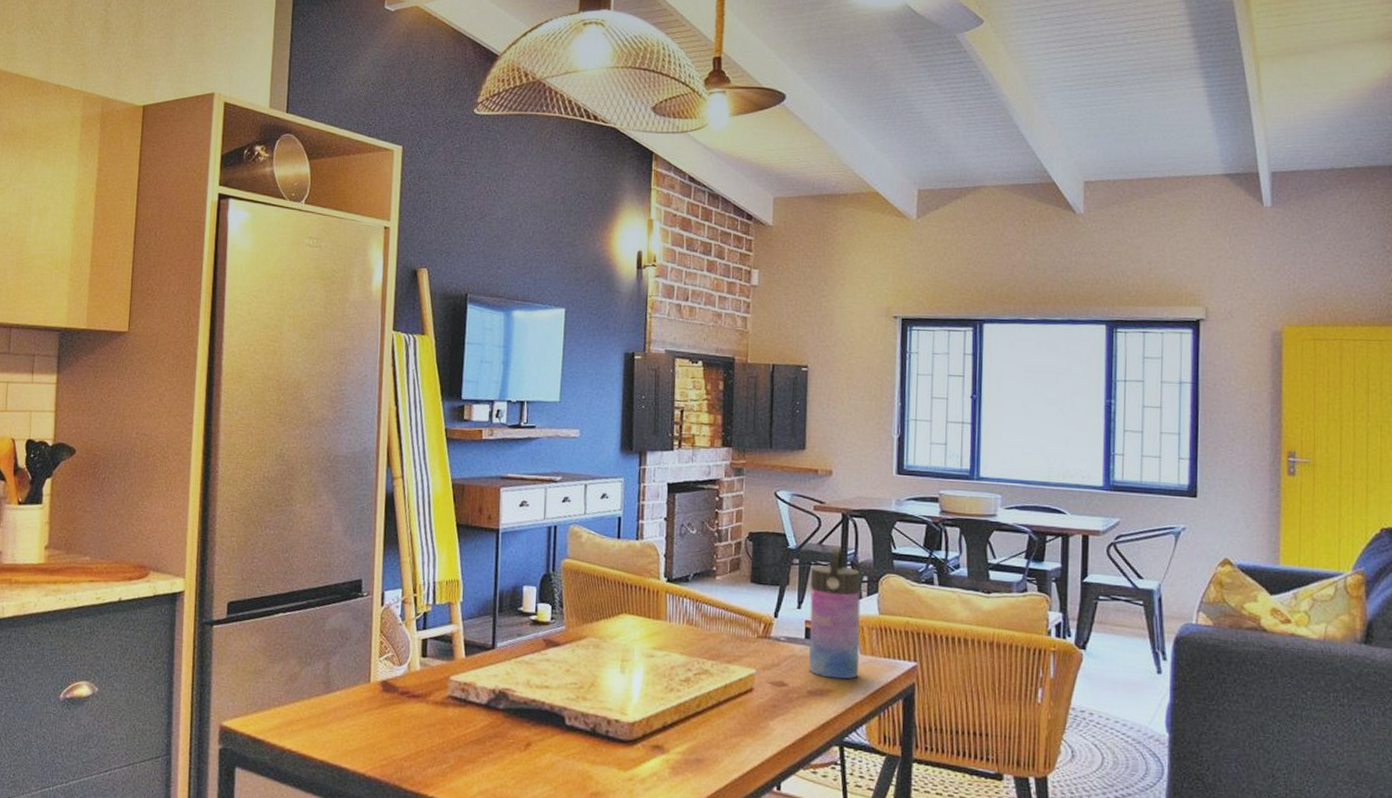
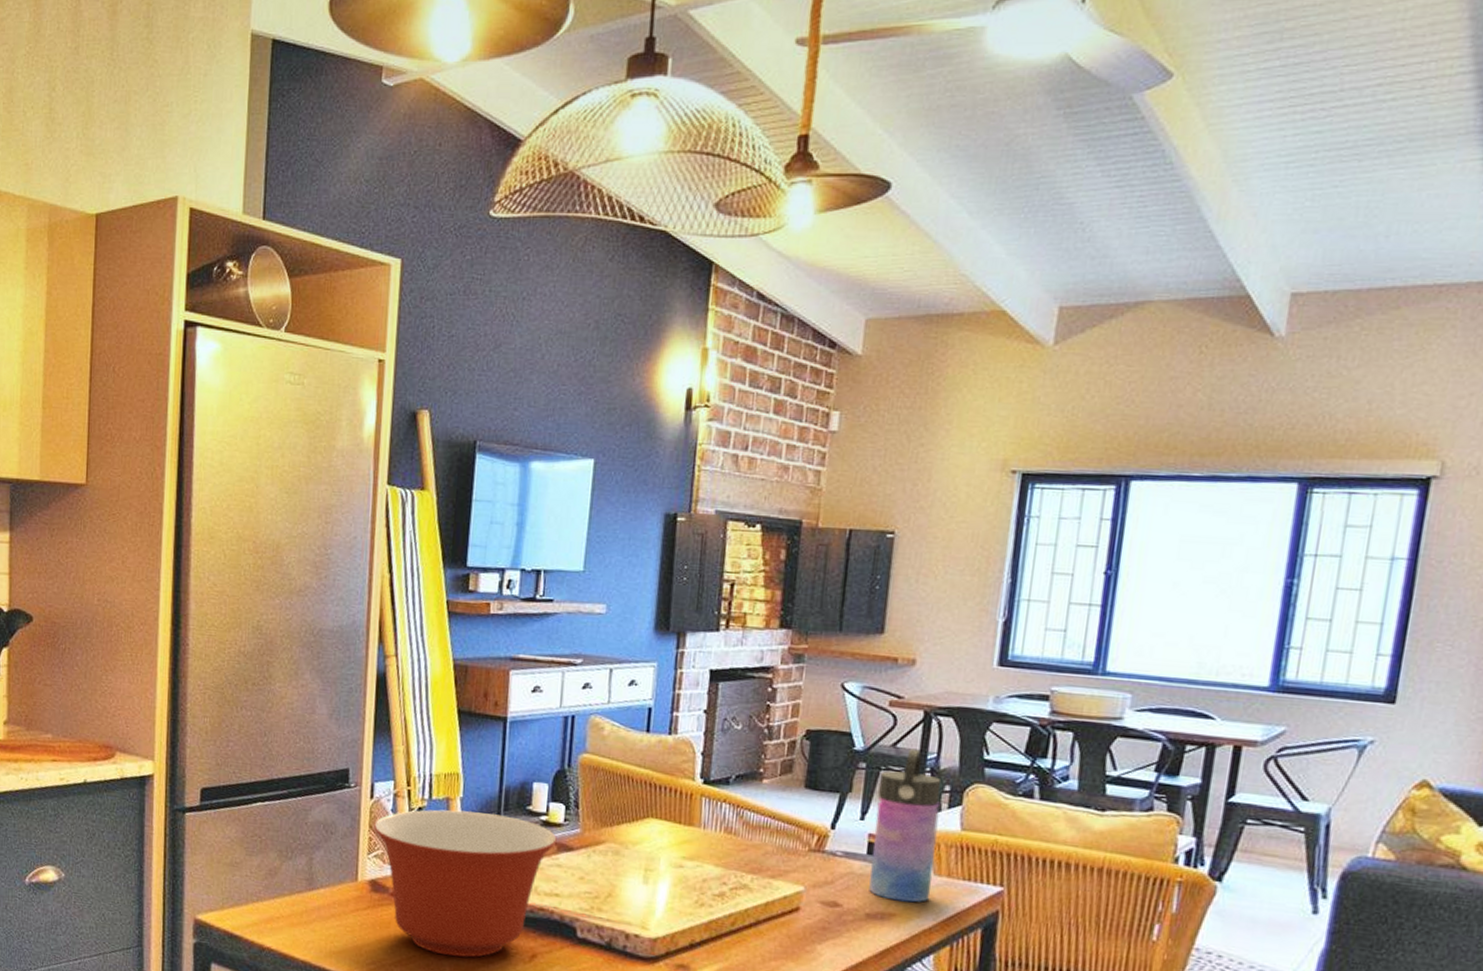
mixing bowl: none [383,613,545,749] -> present [373,809,557,958]

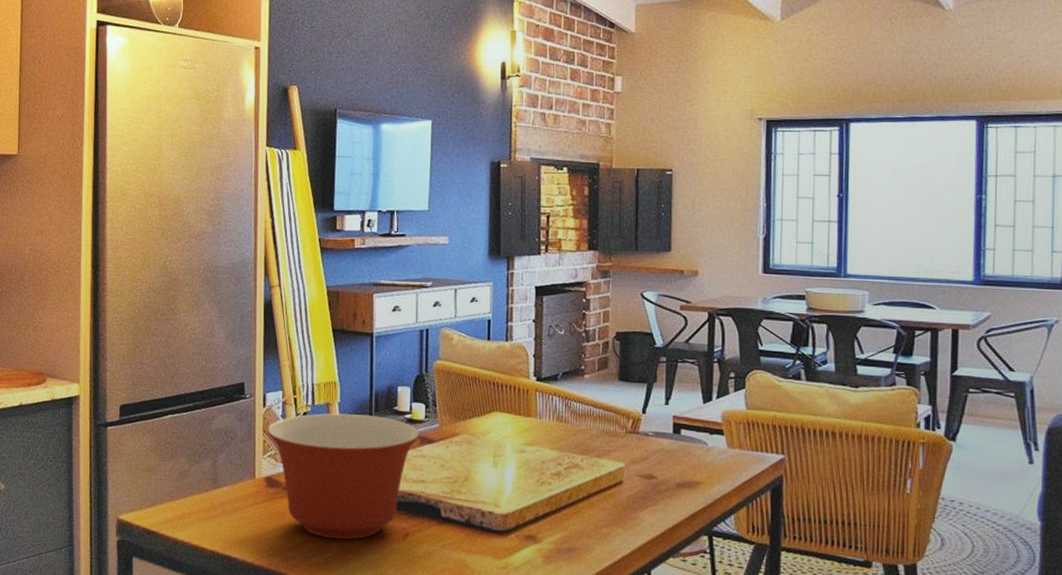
water bottle: present [869,748,942,903] -> none [677,344,728,472]

